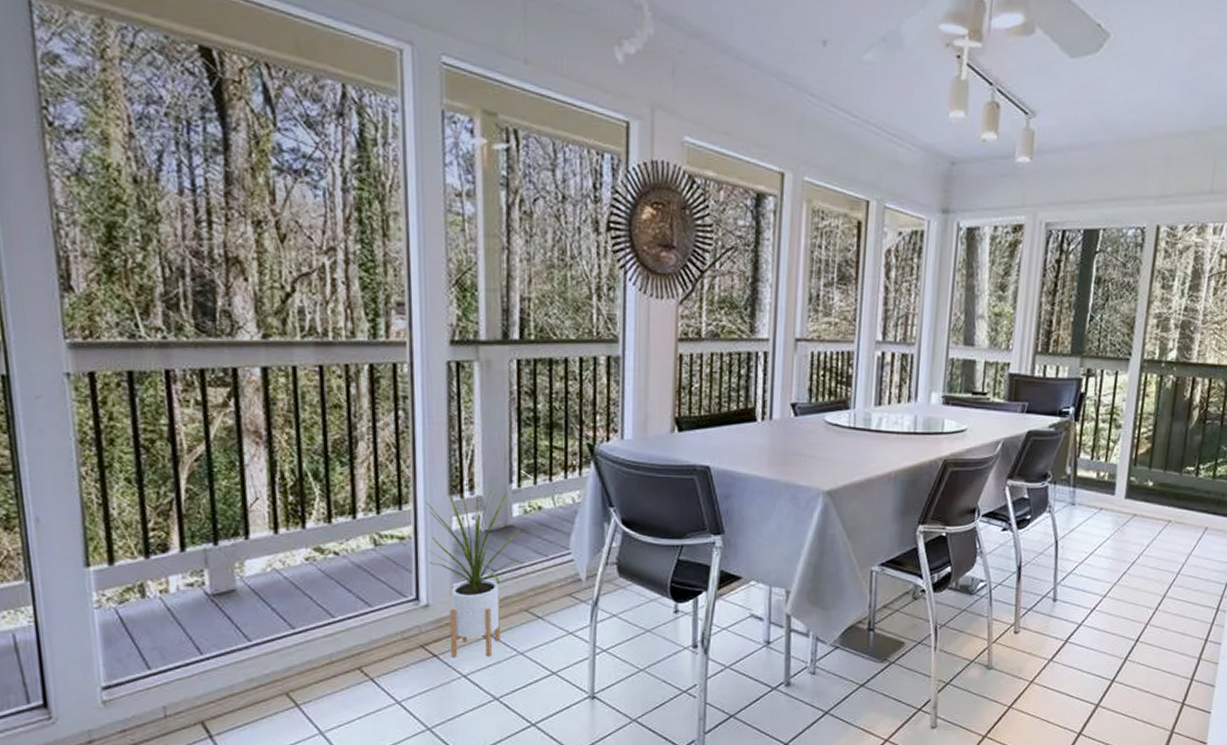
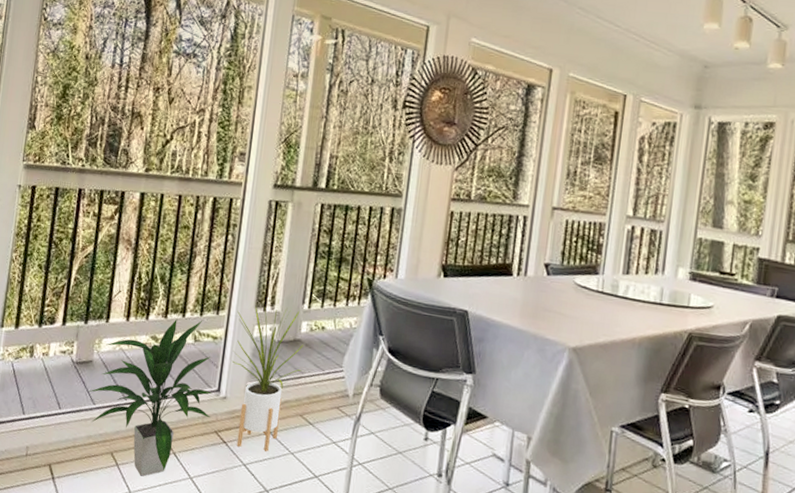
indoor plant: none [238,520,413,712] -> present [88,318,213,477]

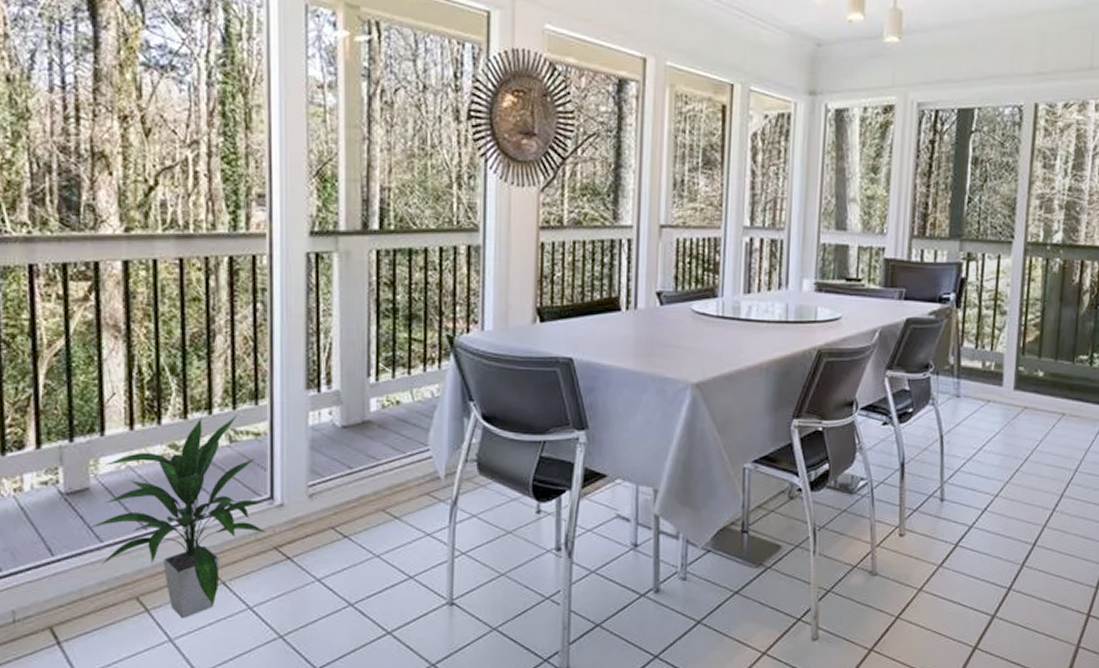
house plant: present [231,299,305,452] -> none [283,375,381,560]

